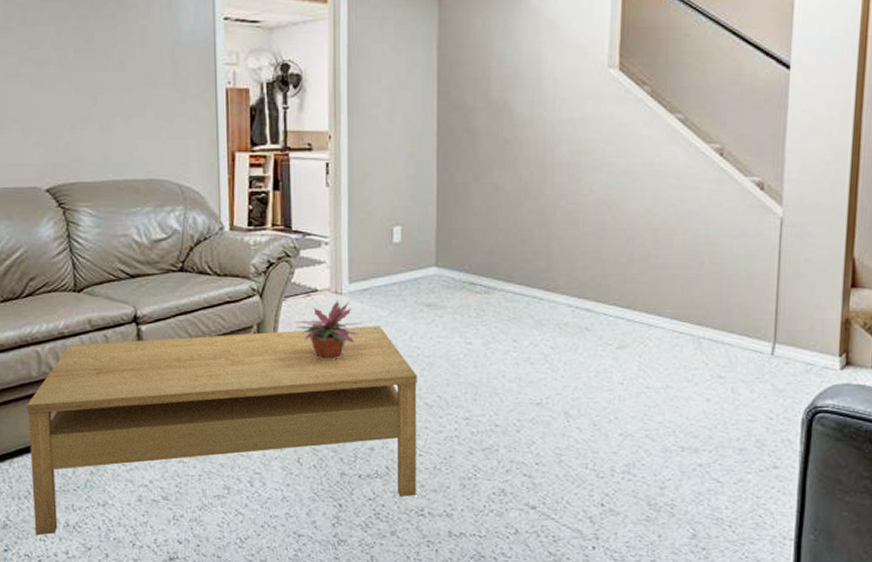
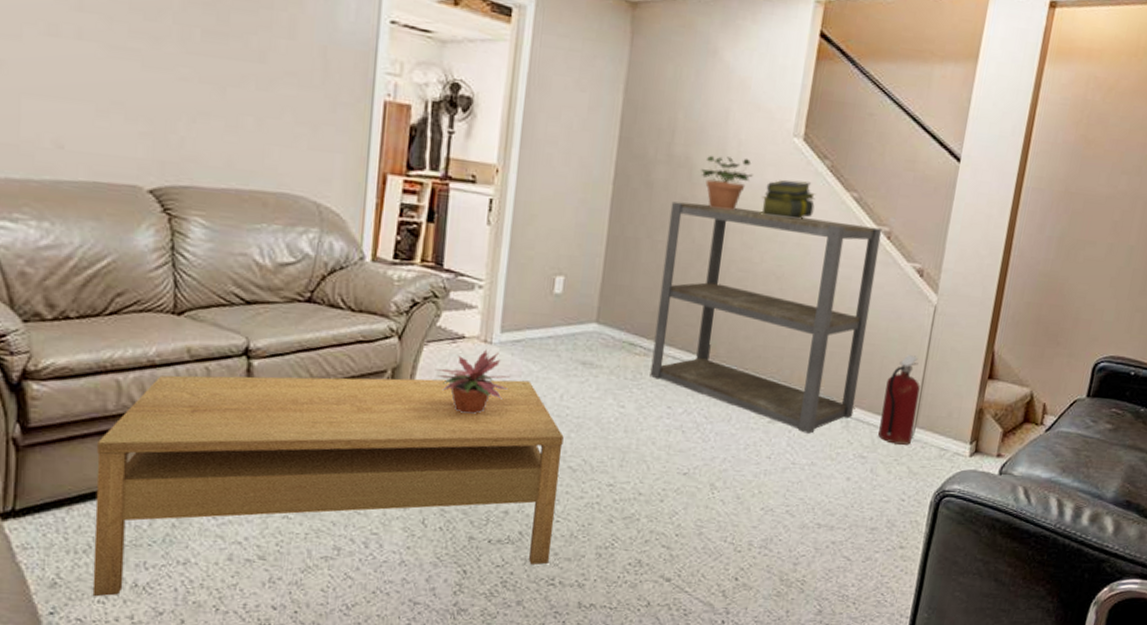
shelving unit: none [493,143,713,357] -> present [650,201,882,434]
potted plant: none [520,94,572,147] -> present [701,155,753,211]
stack of books: none [583,110,639,148] -> present [759,179,816,219]
fire extinguisher: none [735,270,775,362] -> present [878,355,920,445]

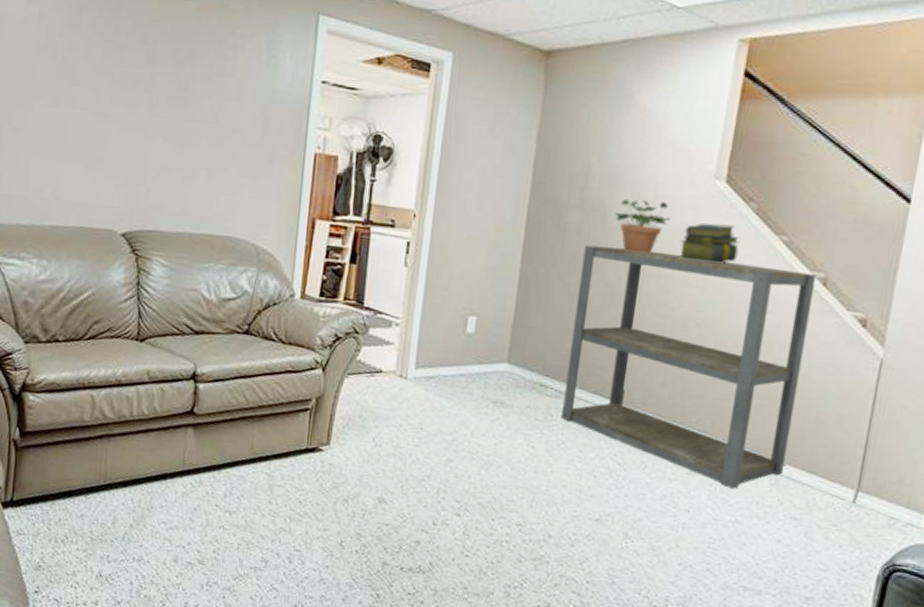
coffee table: present [92,375,564,597] -> none [67,393,474,597]
potted plant: present [436,349,509,414] -> none [355,384,423,445]
fire extinguisher: present [878,355,920,445] -> none [813,411,864,510]

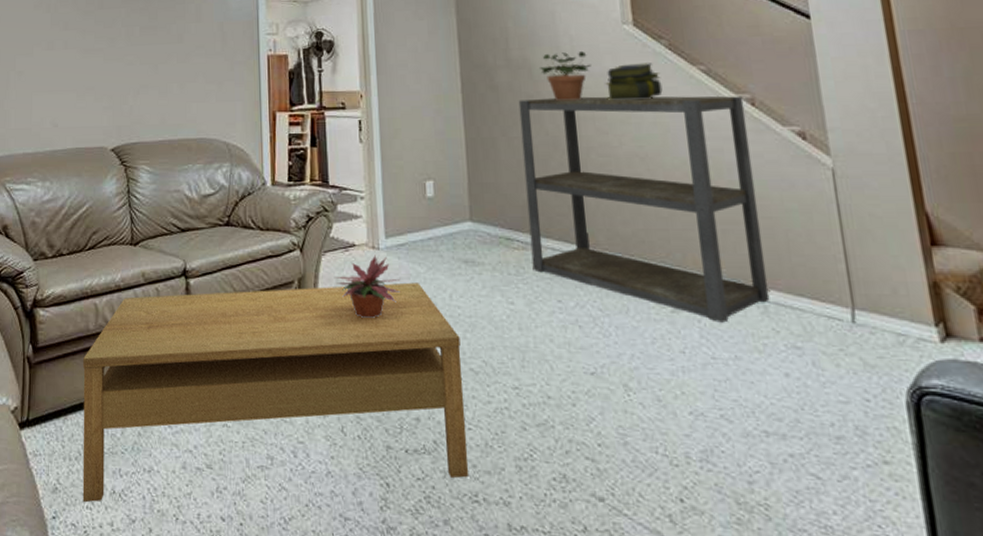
coffee table: none [67,393,474,597] -> present [82,282,469,503]
potted plant: none [355,384,423,445] -> present [335,255,401,318]

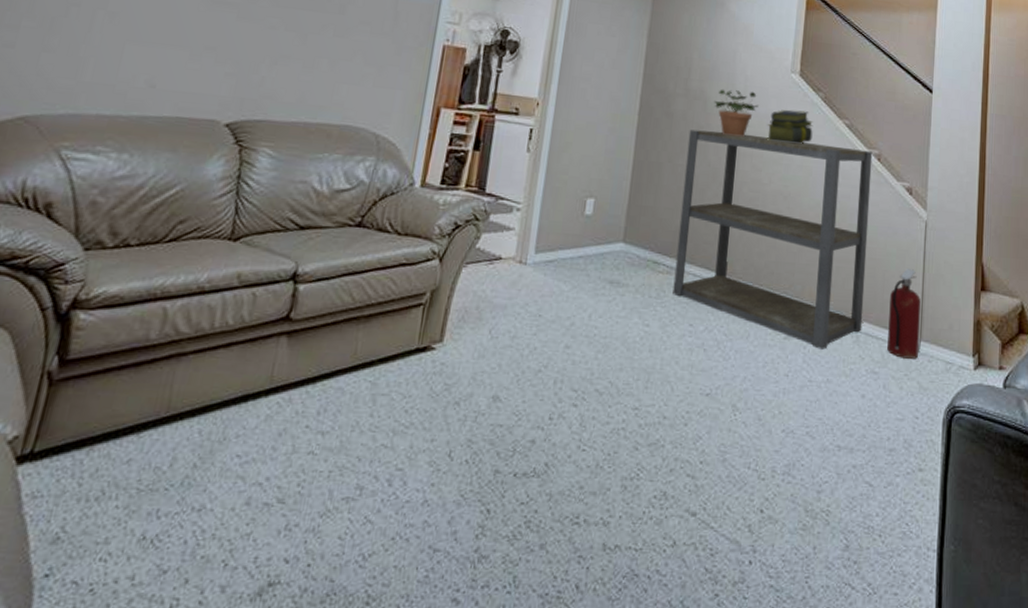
coffee table: present [82,282,469,503] -> none [95,300,591,554]
potted plant: present [335,255,401,318] -> none [473,270,541,336]
fire extinguisher: none [800,226,854,331] -> present [887,269,921,359]

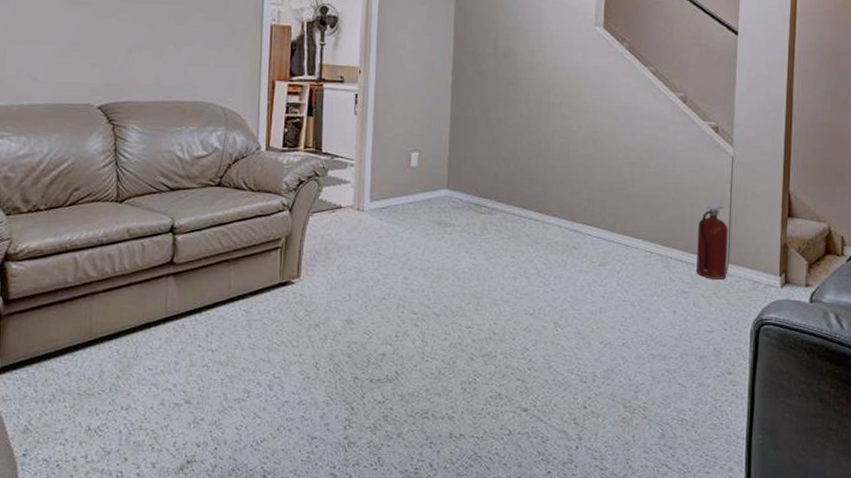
shelving unit: present [672,129,873,350] -> none [495,85,678,274]
potted plant: present [714,89,759,138] -> none [522,45,565,90]
stack of books: present [766,109,814,144] -> none [573,60,619,93]

